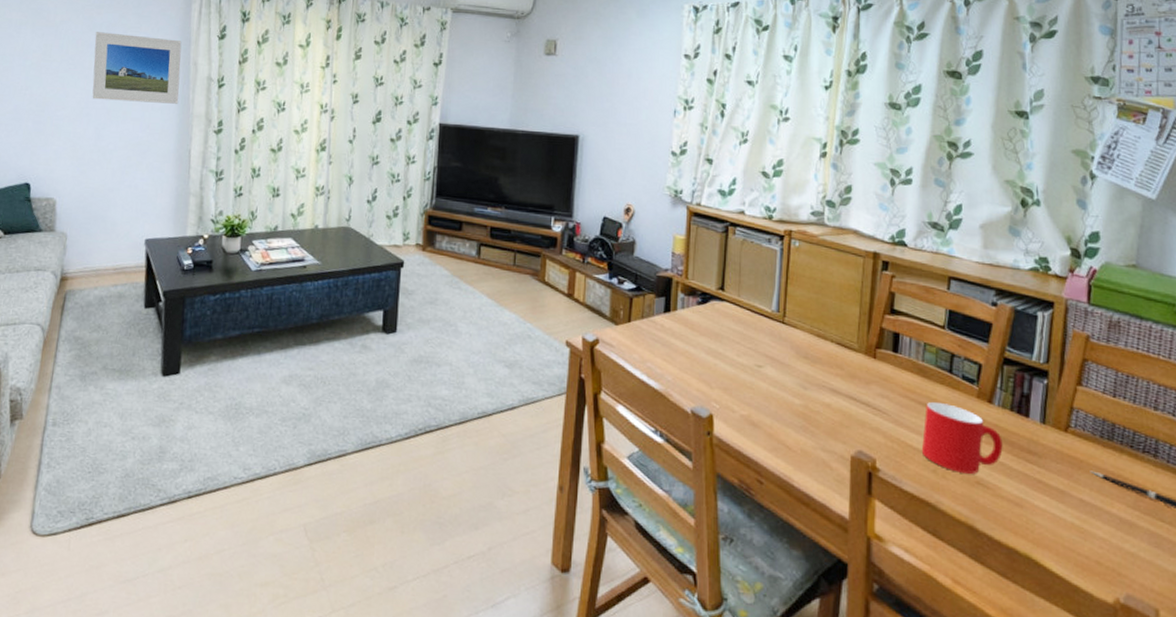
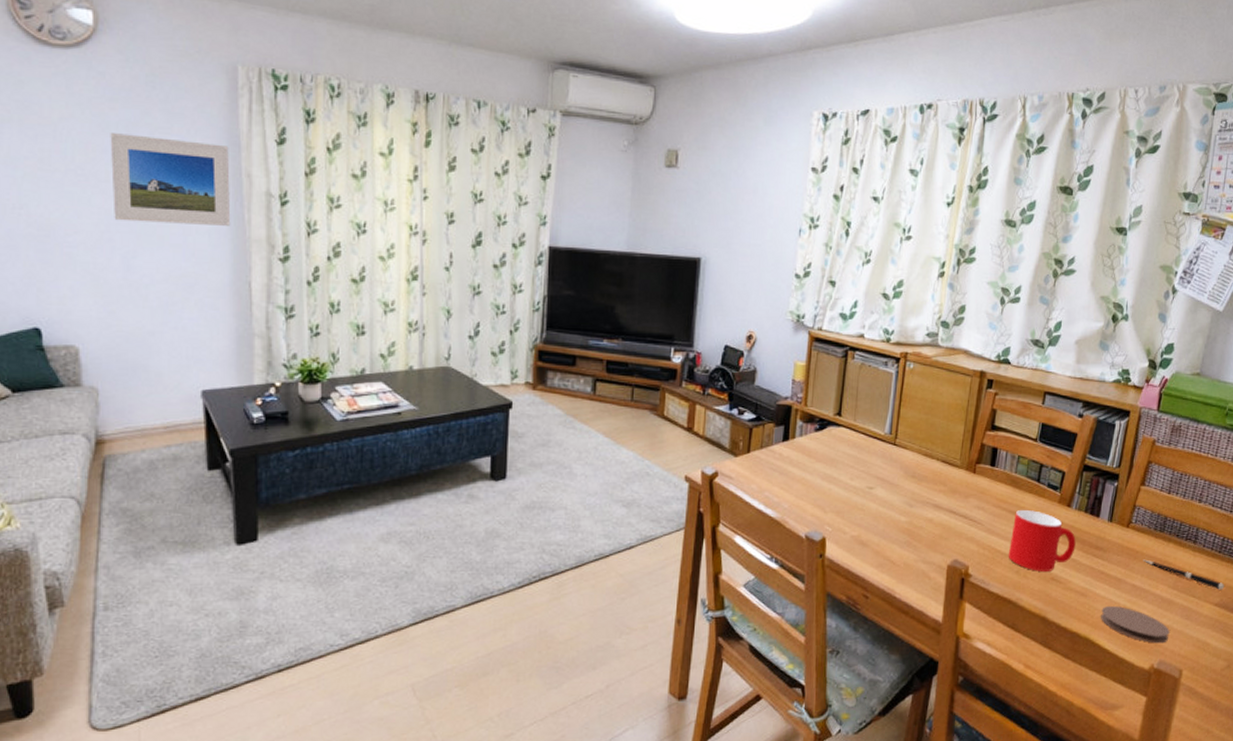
coaster: none [1043,520,1136,574] -> present [1101,605,1170,644]

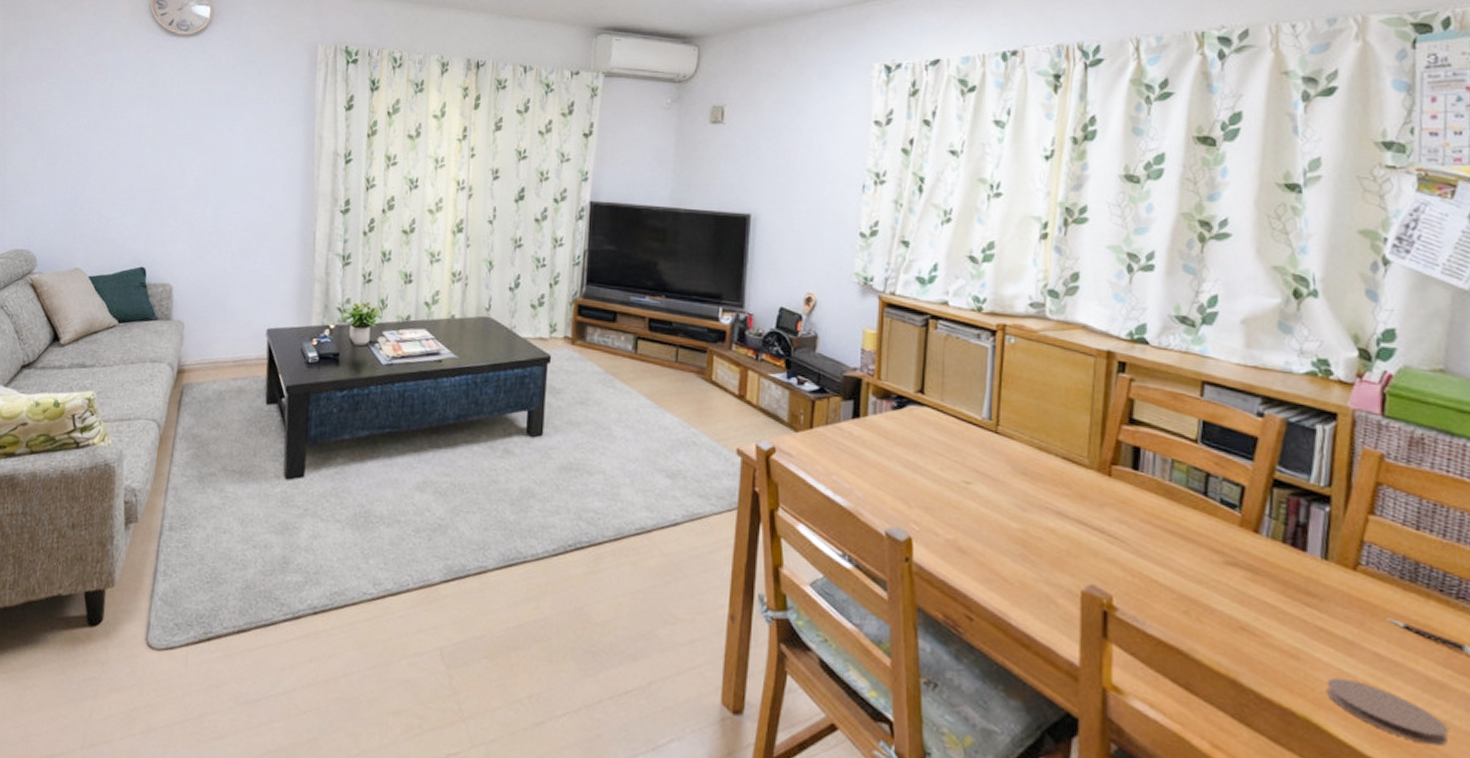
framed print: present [110,133,231,226] -> none [210,104,306,182]
cup: present [1008,510,1076,571] -> none [1169,530,1273,618]

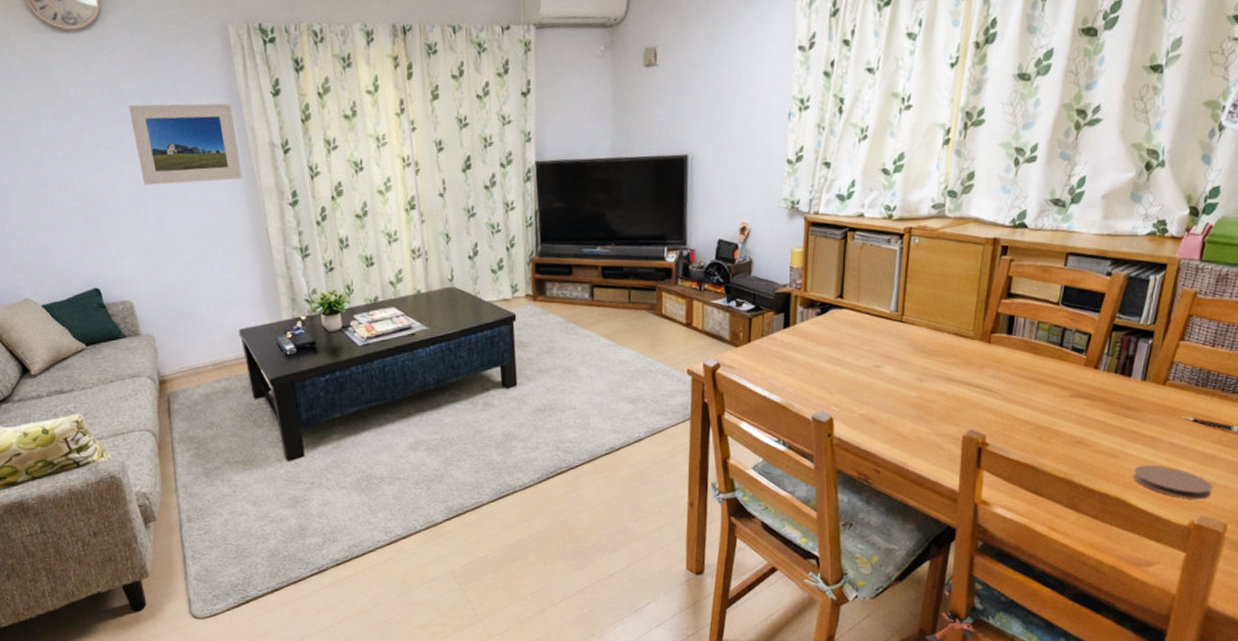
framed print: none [210,104,306,182] -> present [128,103,243,186]

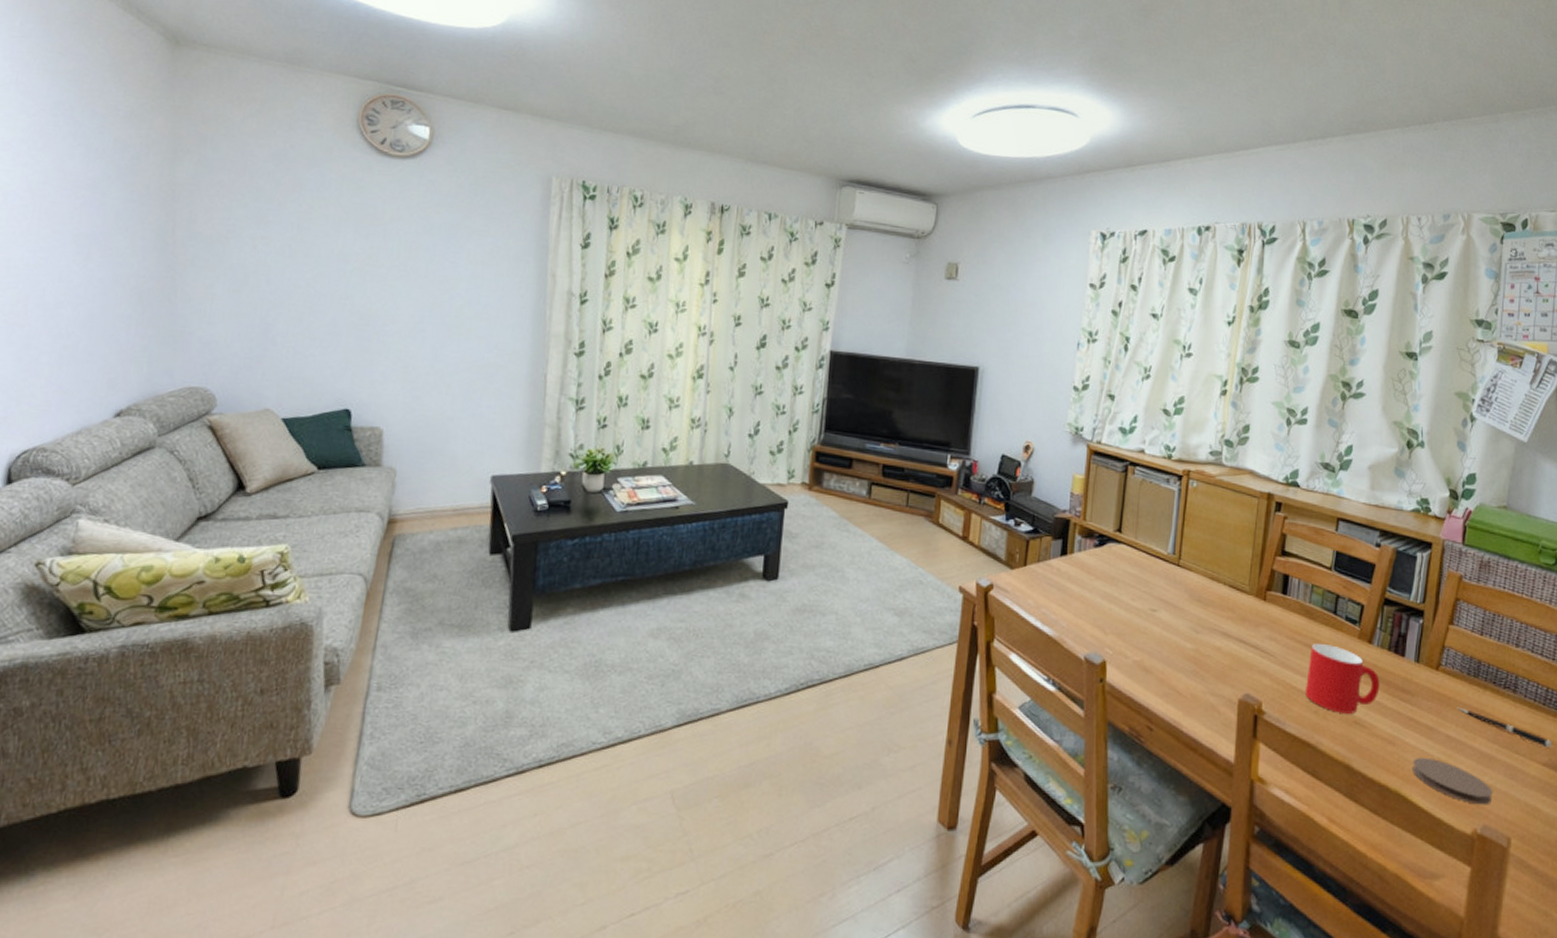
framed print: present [128,103,243,186] -> none [428,234,538,321]
cup: none [1028,375,1105,436] -> present [1305,644,1380,714]

